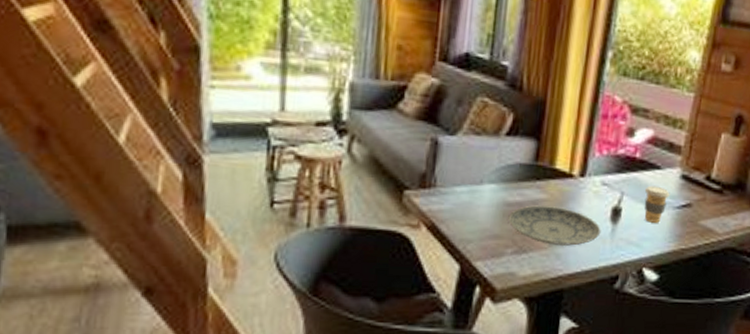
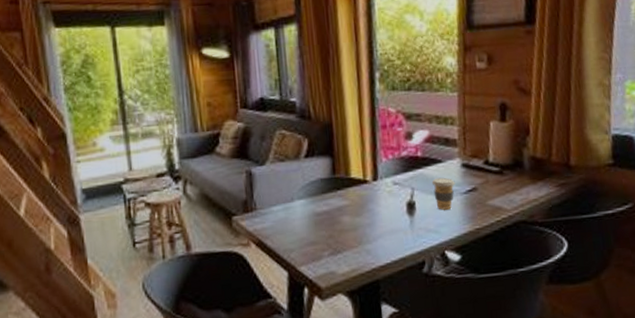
plate: present [508,205,601,246] -> none [320,209,401,243]

